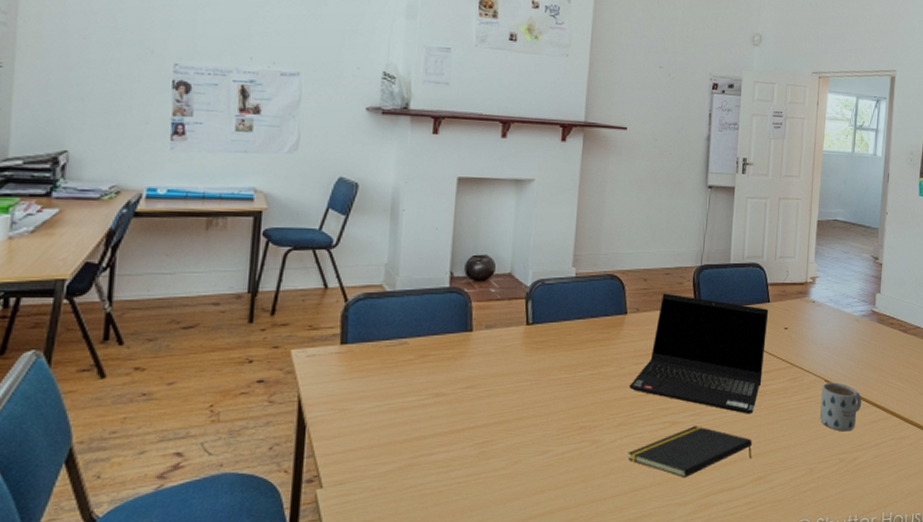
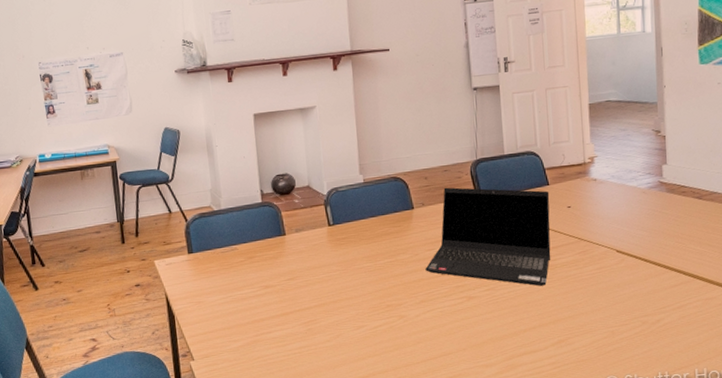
notepad: present [628,426,752,479] -> none [432,299,551,344]
mug: present [820,382,862,432] -> none [614,251,660,297]

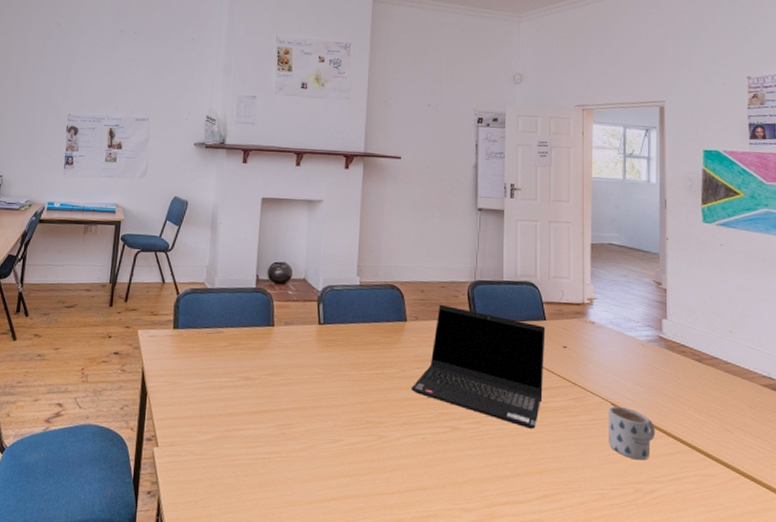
mug: none [614,251,660,297] -> present [609,406,656,460]

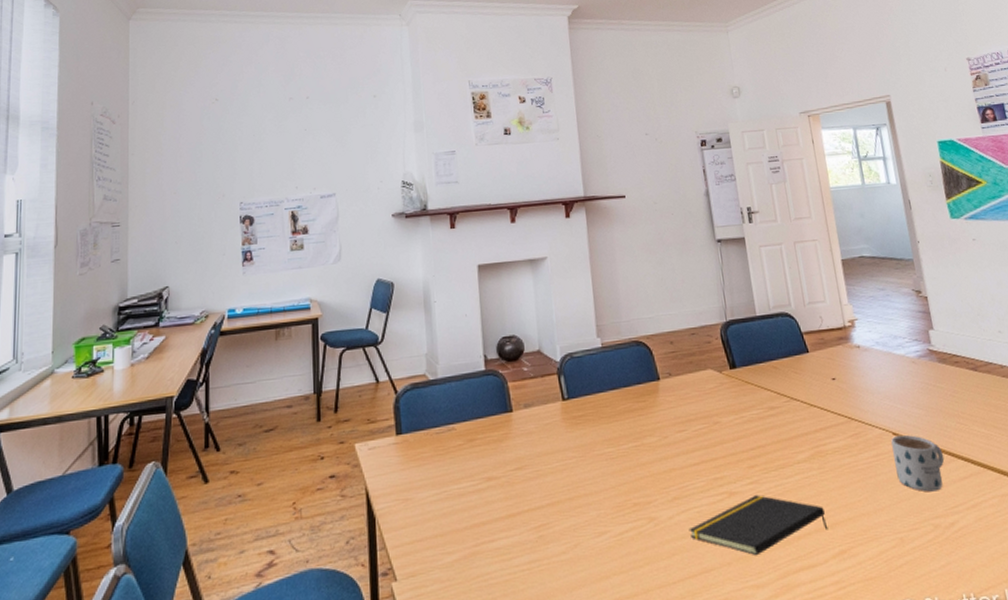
laptop computer: present [411,304,546,429] -> none [676,353,820,479]
notepad: none [412,434,537,485] -> present [688,495,829,556]

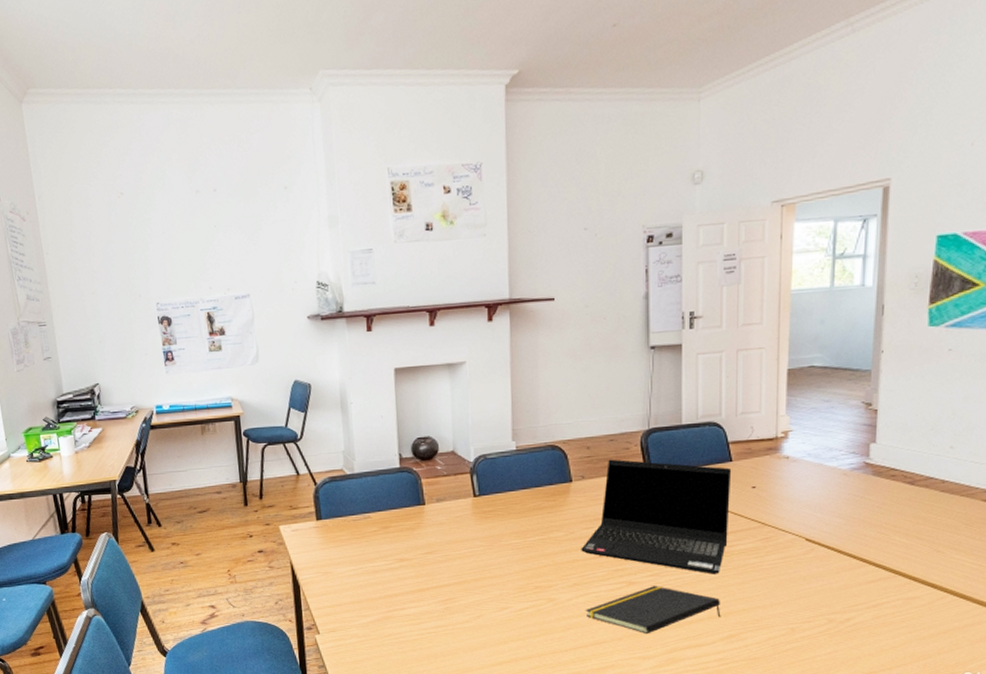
laptop computer: none [676,353,820,479] -> present [581,459,732,574]
mug: present [891,434,945,492] -> none [801,540,855,592]

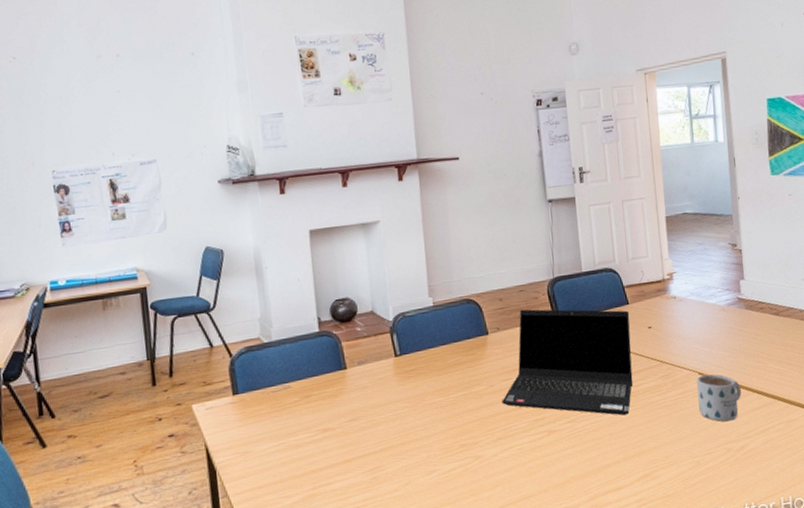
notepad: present [585,586,721,635] -> none [511,431,635,483]
mug: none [801,540,855,592] -> present [697,374,742,422]

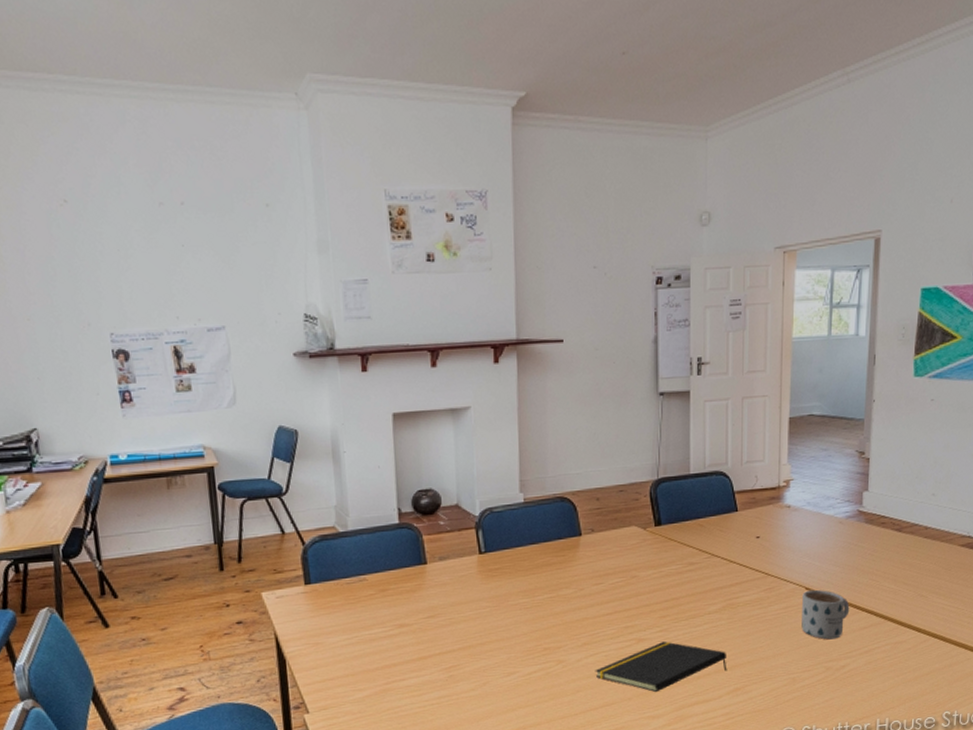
laptop computer: present [502,309,633,416] -> none [591,510,737,628]
notepad: none [511,431,635,483] -> present [595,641,727,693]

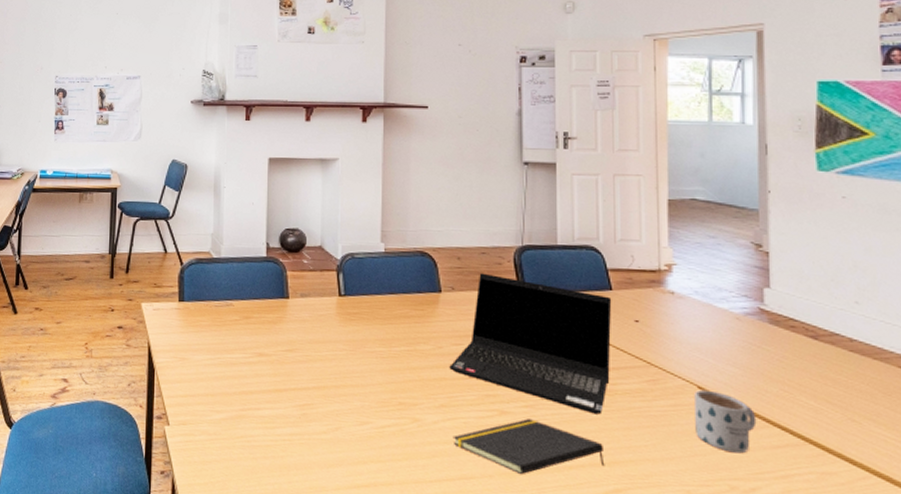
laptop computer: none [591,510,737,628] -> present [449,273,612,415]

